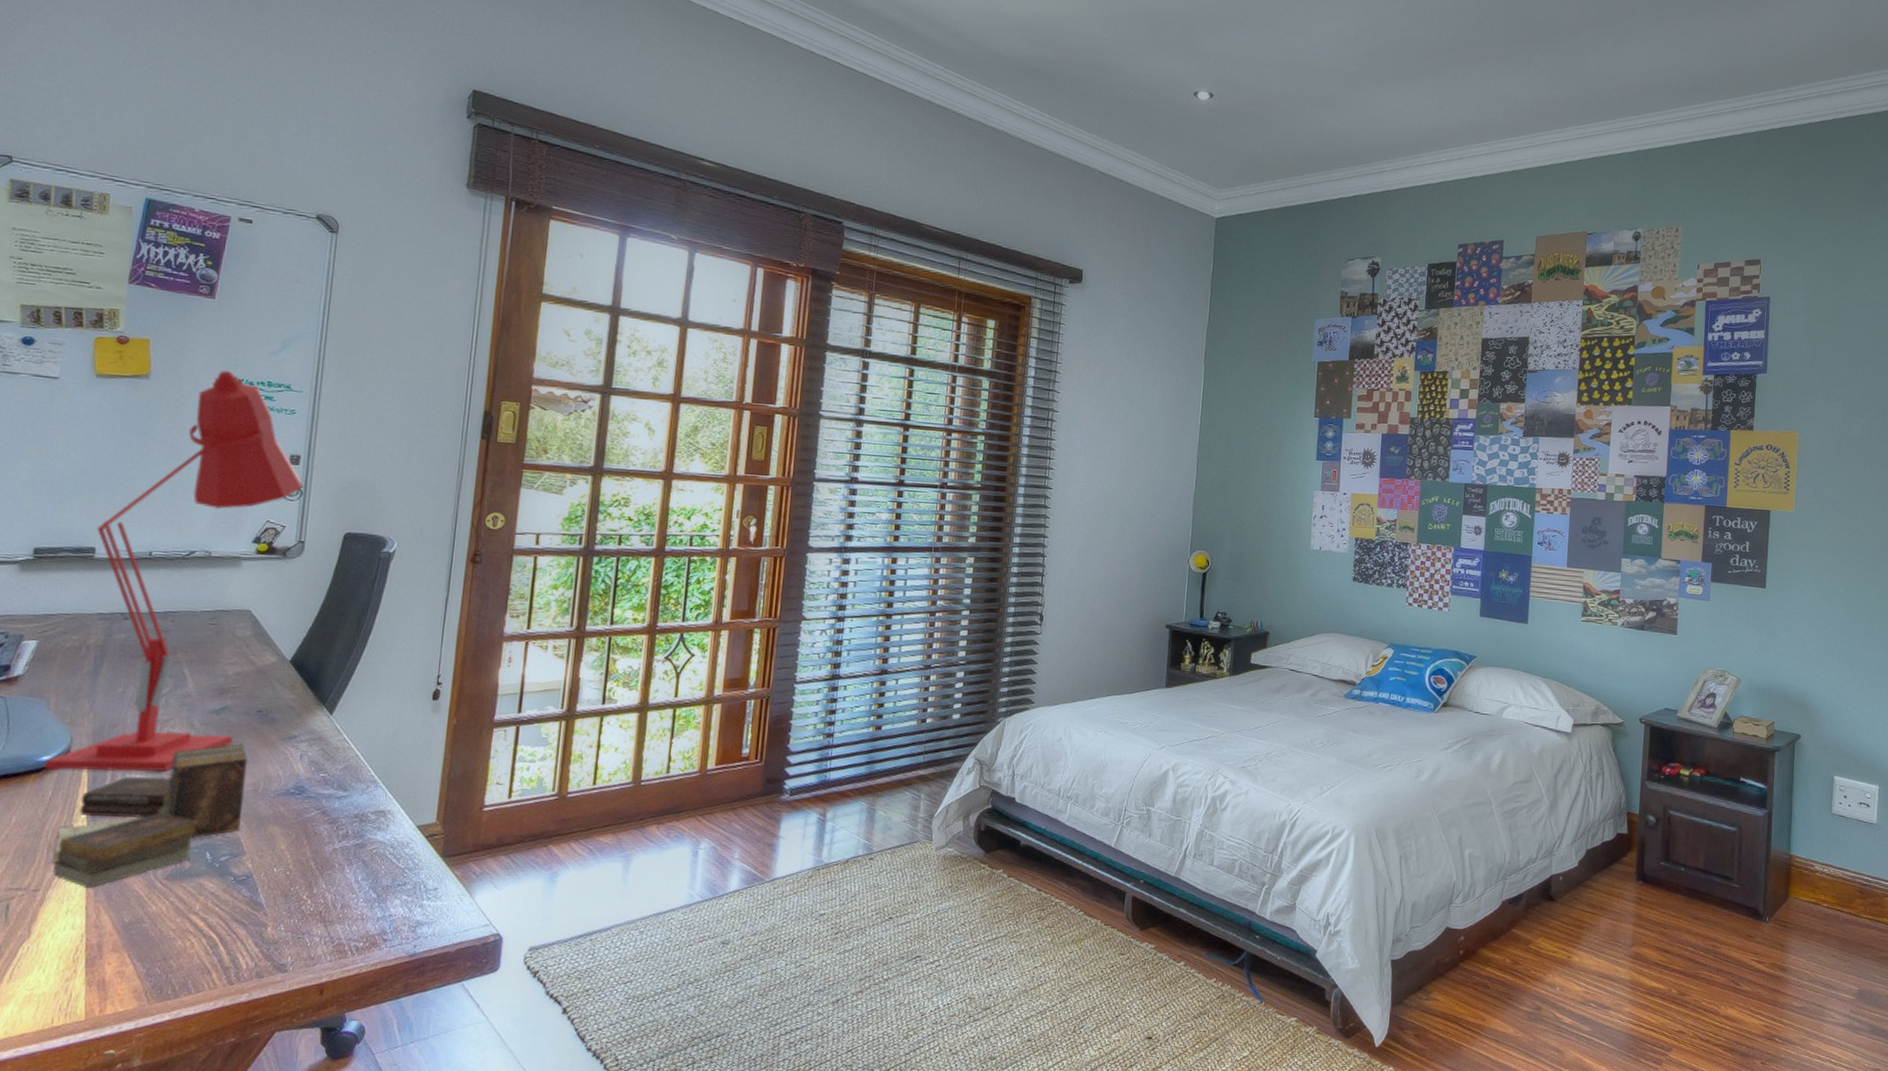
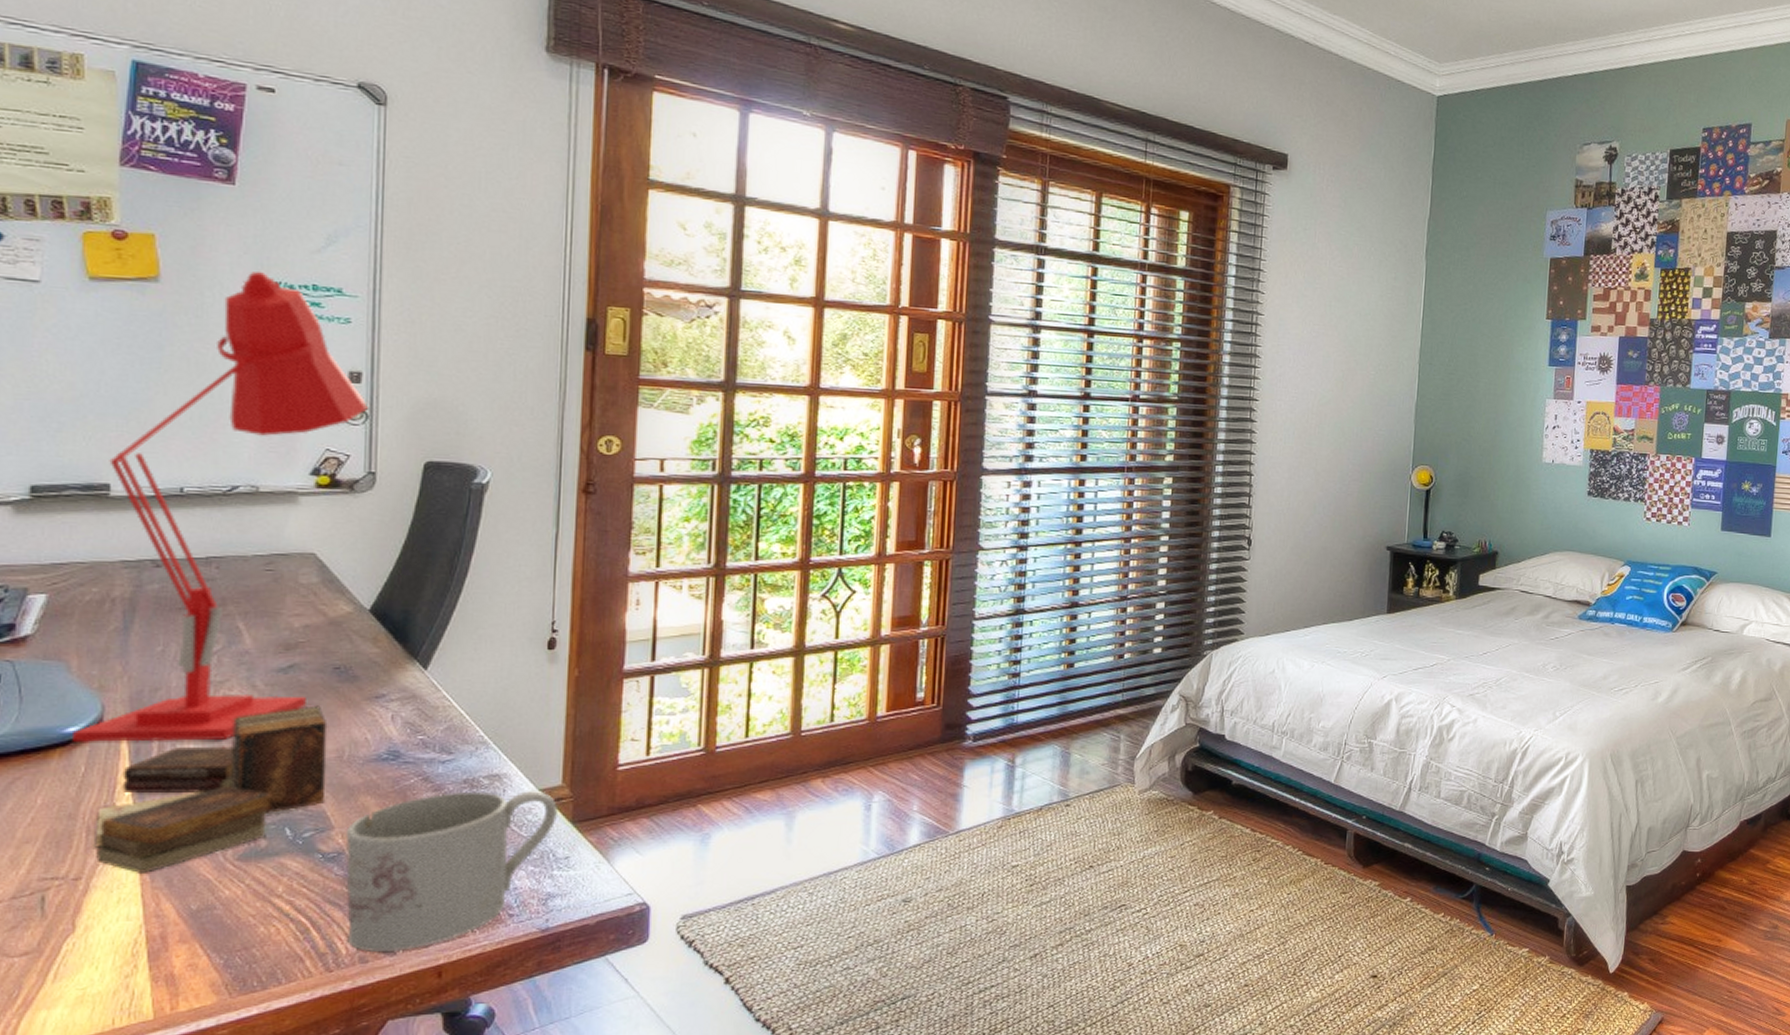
mug: none [248,825,432,968] -> present [345,791,559,952]

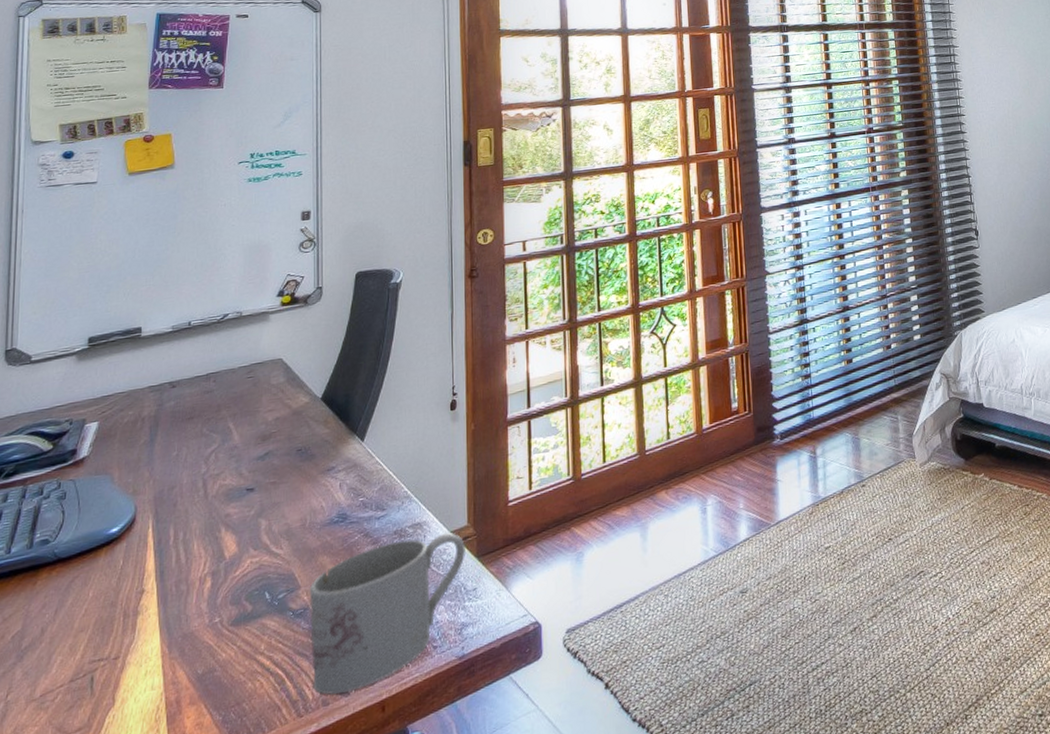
desk lamp: present [73,270,368,742] -> none [115,147,315,540]
book: present [94,705,328,875] -> none [129,483,294,648]

